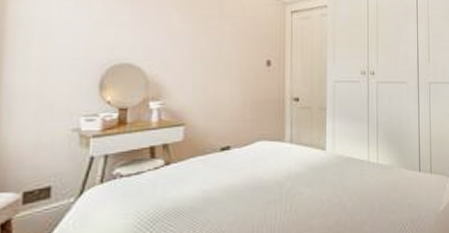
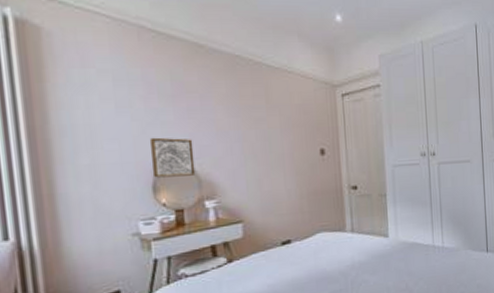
wall art: none [101,36,145,76] -> present [149,137,196,178]

